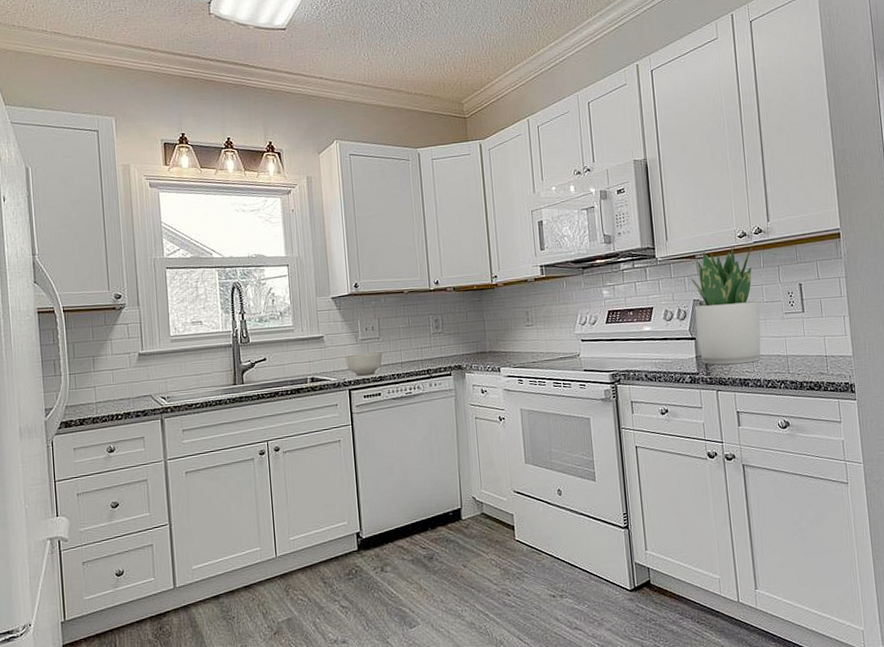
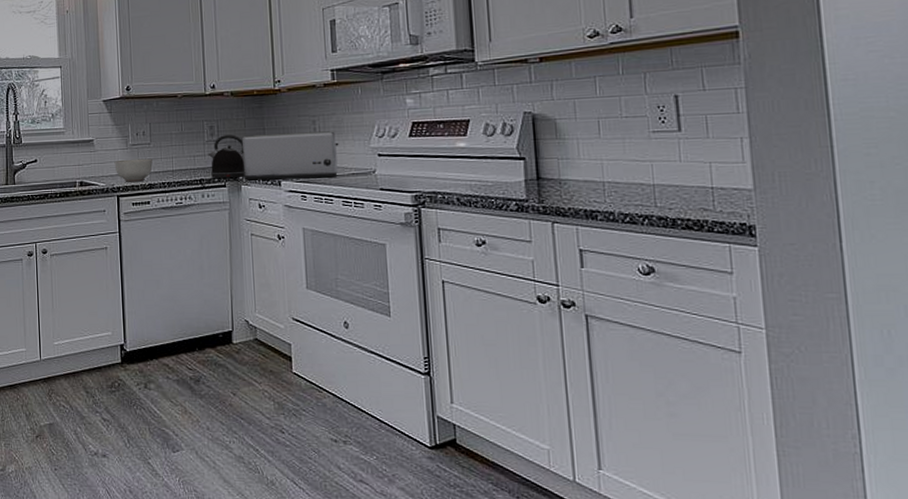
kettle: none [434,327,468,368] -> present [208,135,245,178]
toaster: none [464,320,549,369] -> present [241,131,339,182]
planter: present [689,245,761,365] -> none [519,47,617,192]

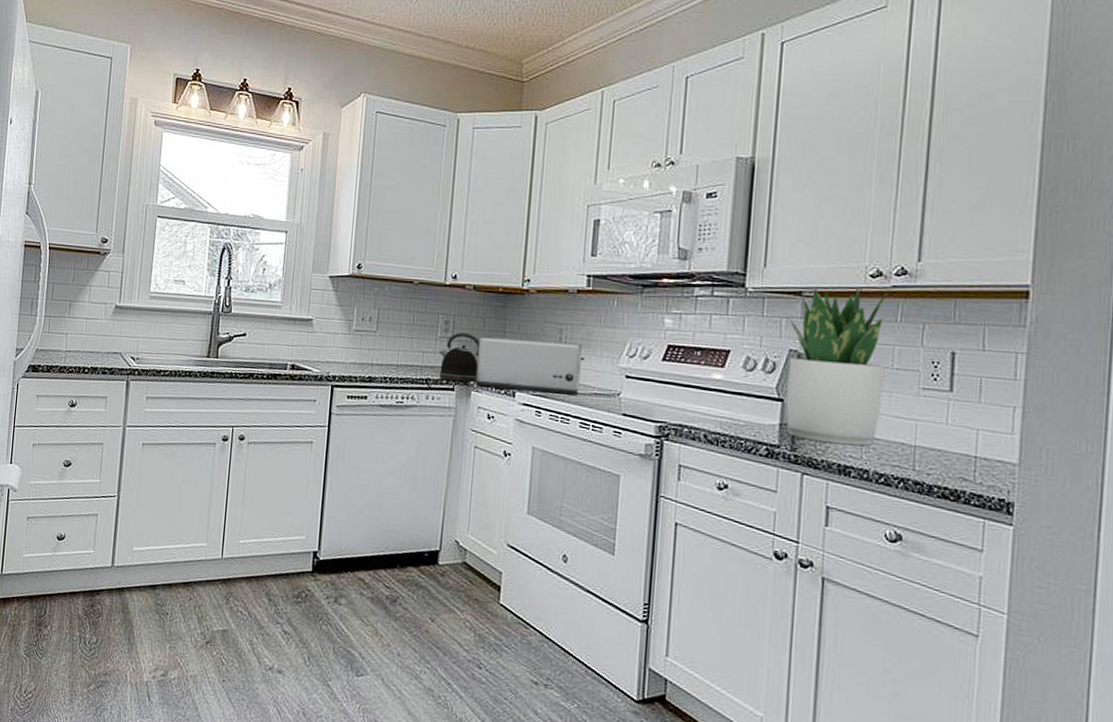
bowl: present [114,158,153,182] -> none [333,345,376,373]
planter: none [519,47,617,192] -> present [786,288,890,447]

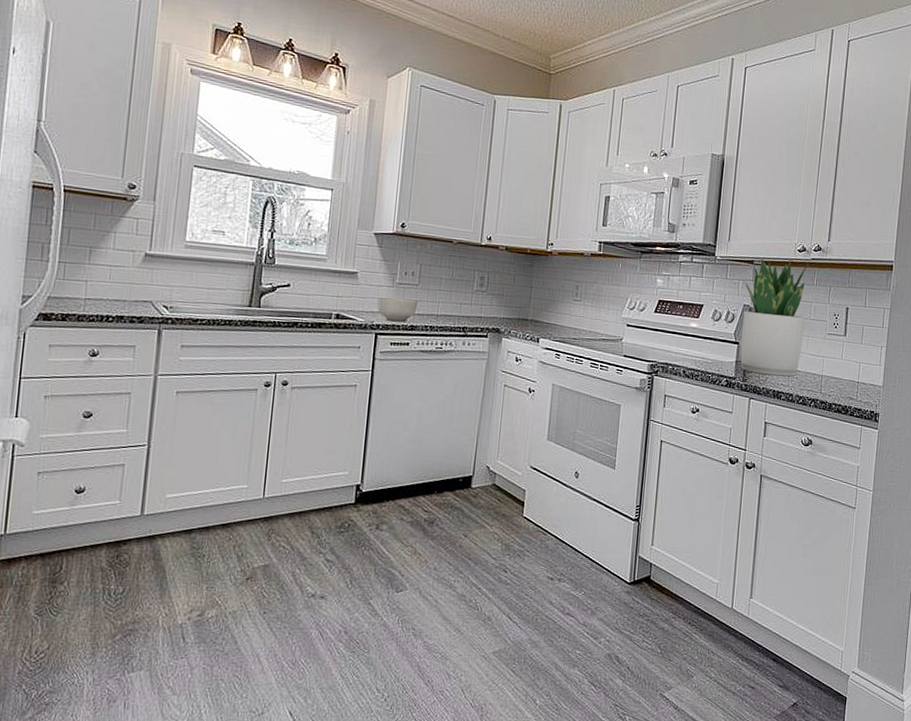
bowl: none [333,345,376,373] -> present [377,297,418,322]
kettle: present [438,332,480,382] -> none [474,287,510,330]
toaster: present [475,336,585,396] -> none [505,290,596,341]

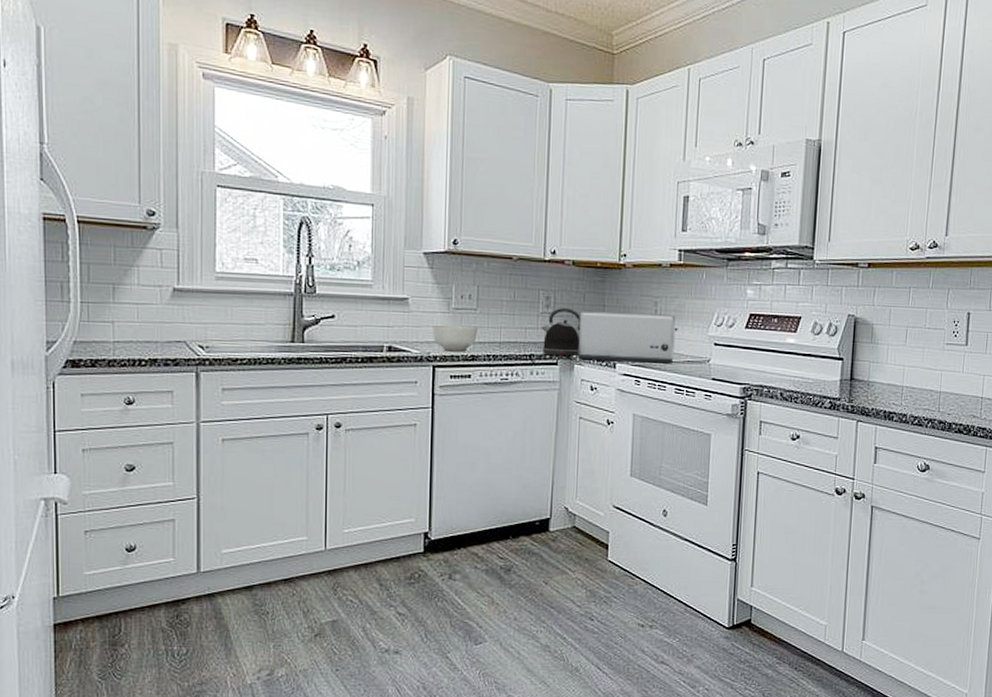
kettle: none [474,287,510,330] -> present [541,308,580,356]
toaster: none [505,290,596,341] -> present [577,310,678,364]
planter: present [740,258,810,377] -> none [845,259,924,395]

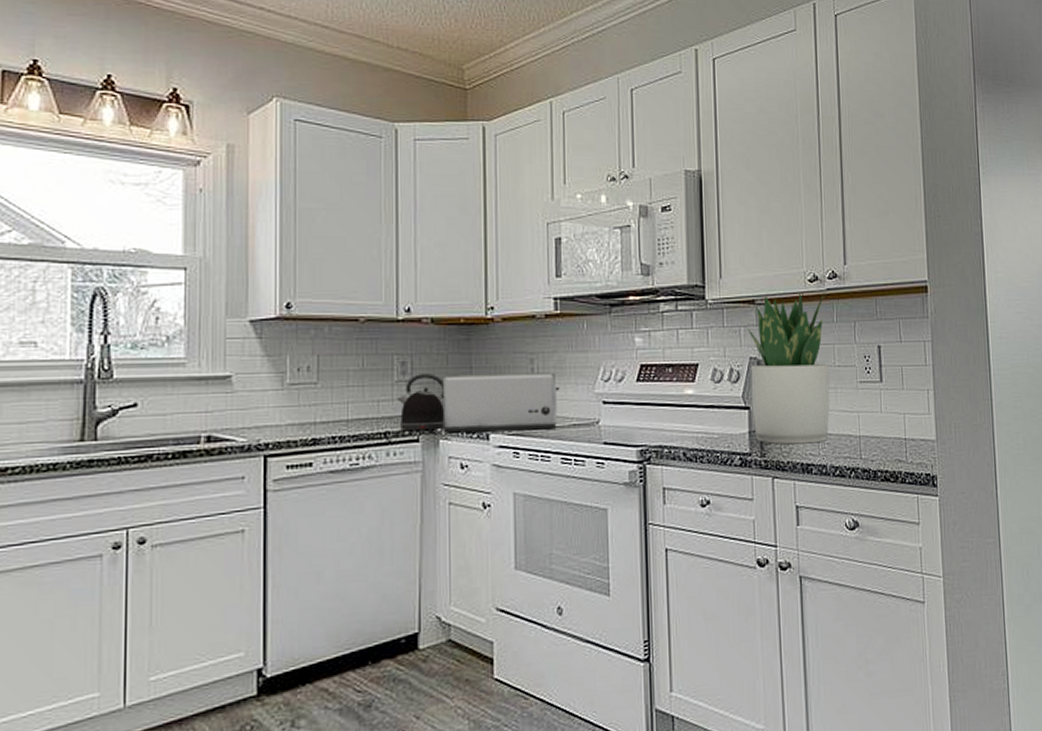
bowl: present [432,324,478,352] -> none [262,403,319,436]
planter: none [845,259,924,395] -> present [746,293,830,445]

